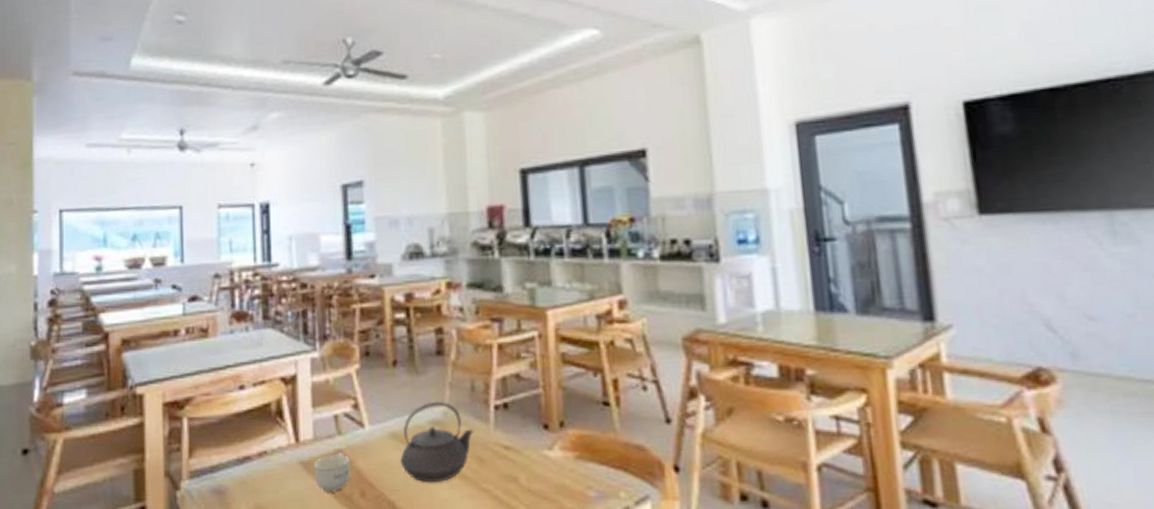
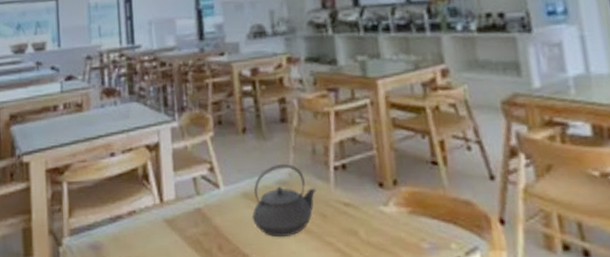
cup: present [313,453,351,491] -> none [176,211,209,246]

